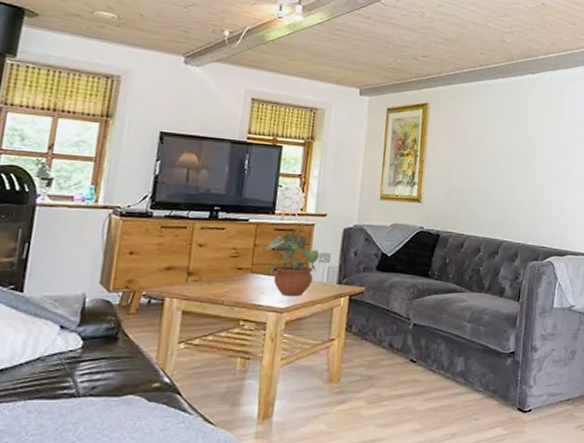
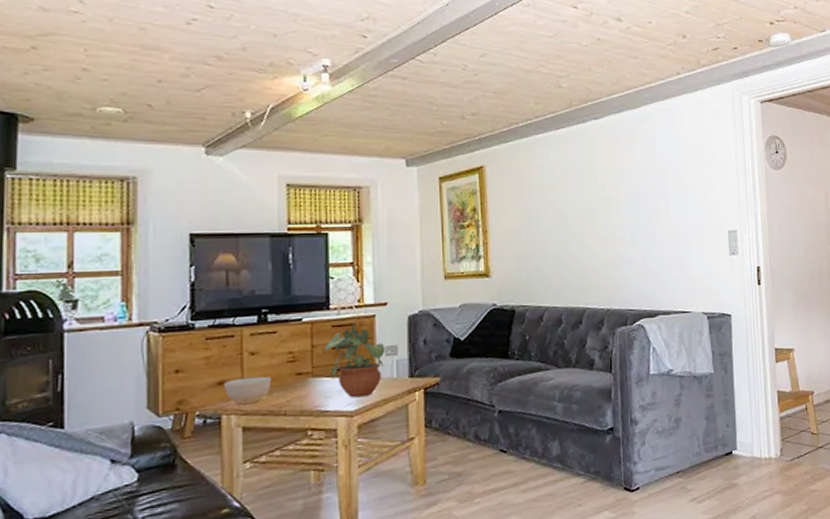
bowl: none [170,266,215,291] -> present [224,376,272,405]

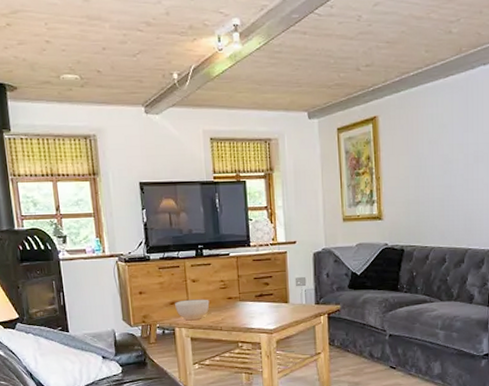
potted plant: present [324,323,386,398] -> none [248,258,296,319]

